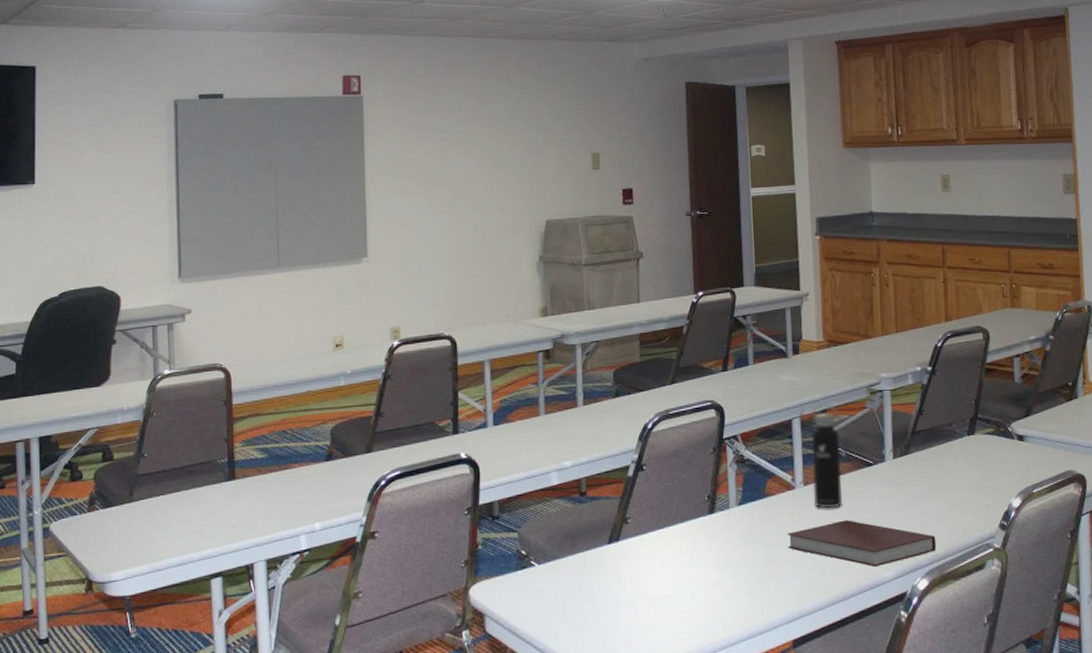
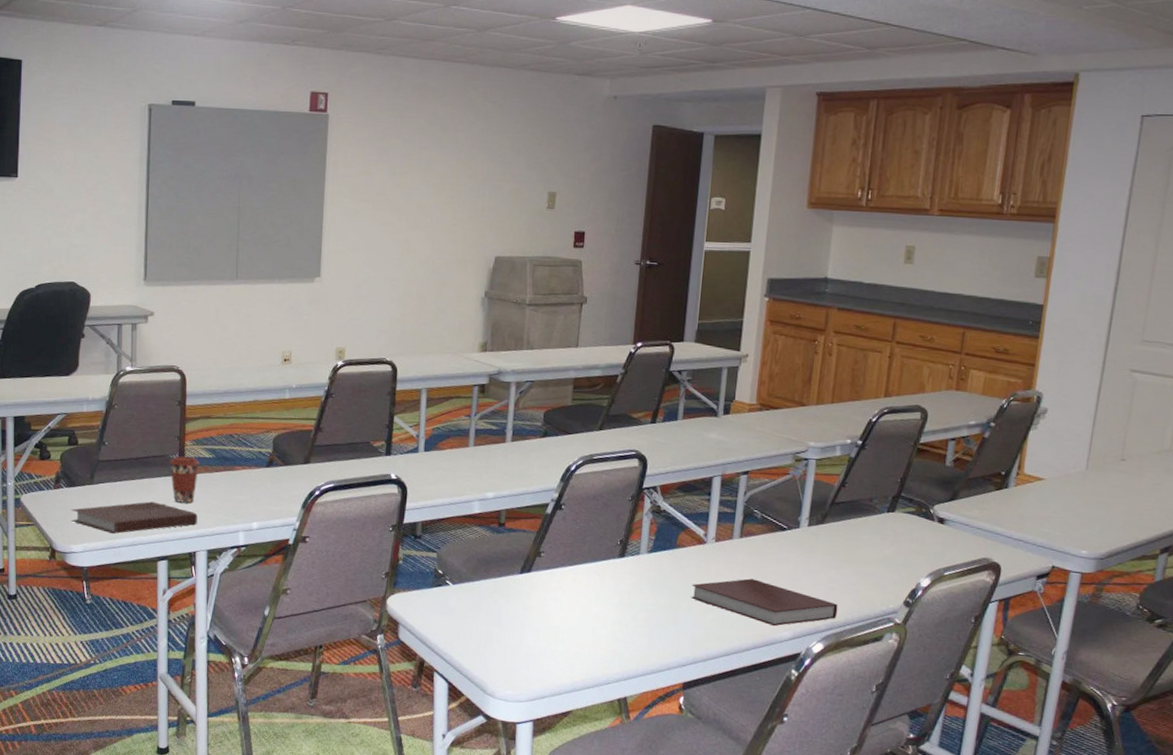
notebook: none [108,513,253,555] -> present [71,501,198,534]
coffee cup: none [217,459,252,511] -> present [169,456,200,503]
water bottle: present [811,405,842,508] -> none [723,466,758,566]

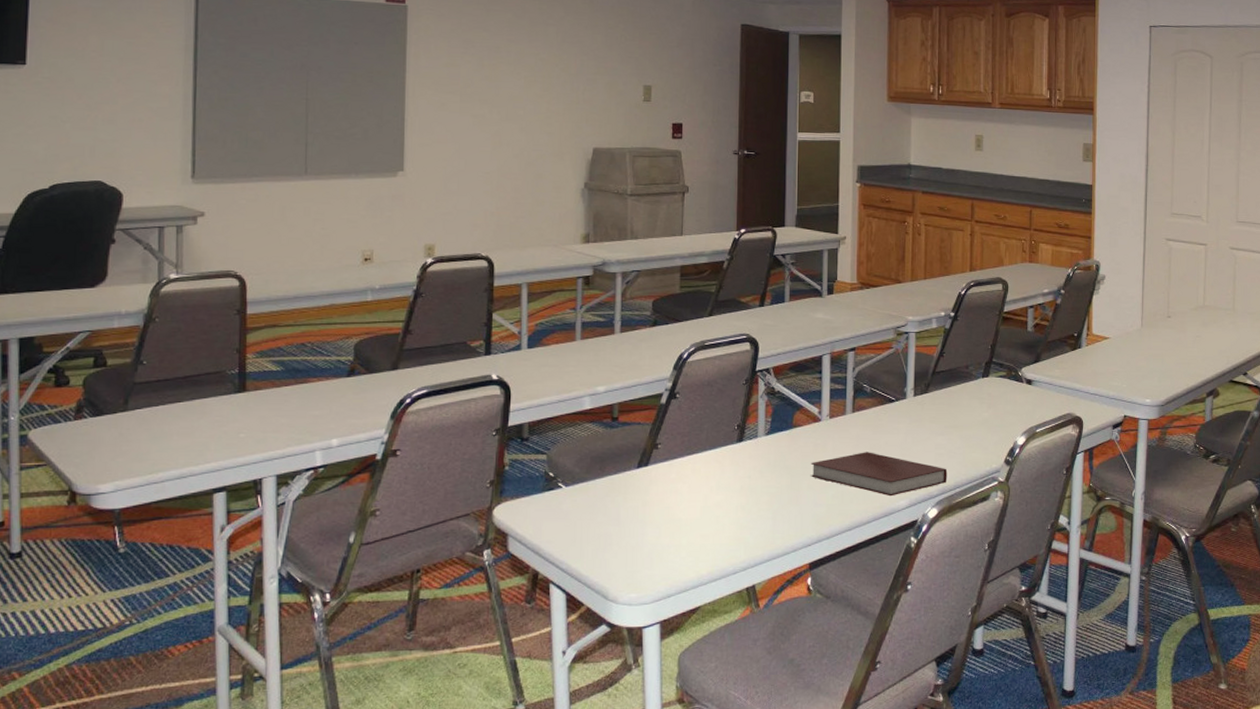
notebook: present [71,501,198,534] -> none [97,425,263,468]
coffee cup: present [169,456,200,503] -> none [226,370,265,424]

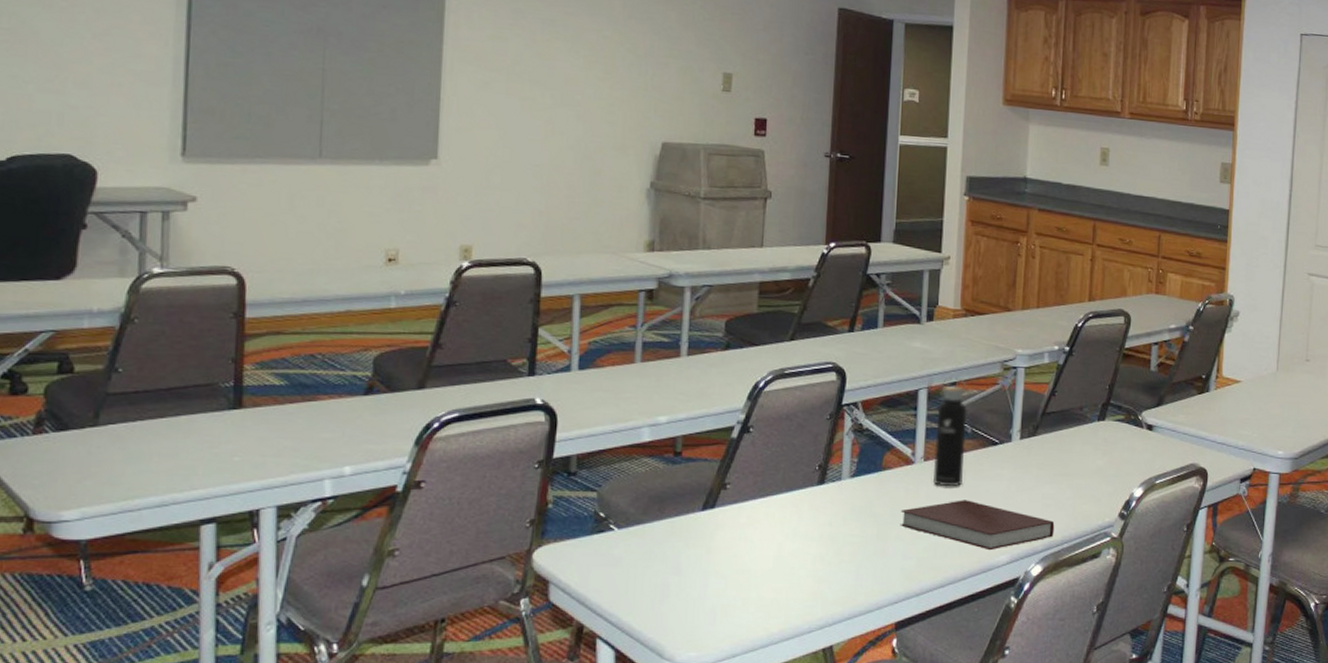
water bottle: none [838,343,866,440] -> present [933,377,967,486]

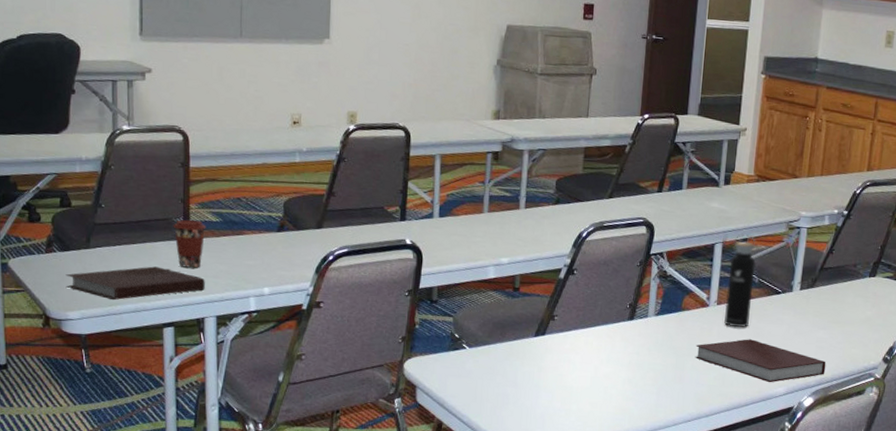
notebook: none [61,446,262,493] -> present [65,266,205,301]
coffee cup: none [219,383,266,446] -> present [173,219,206,268]

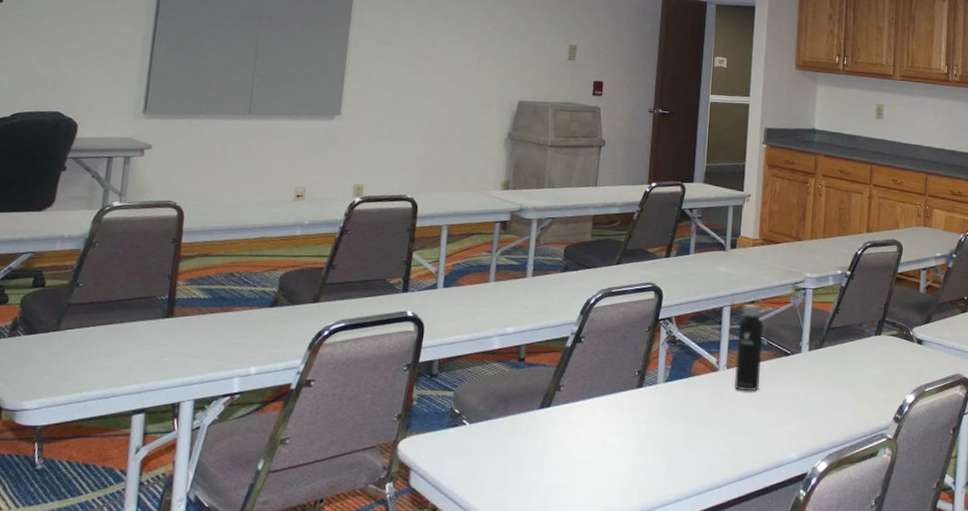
notebook: present [65,266,205,301] -> none [27,348,186,387]
coffee cup: present [173,219,206,268] -> none [156,297,193,348]
notebook: present [694,339,826,383] -> none [705,403,838,448]

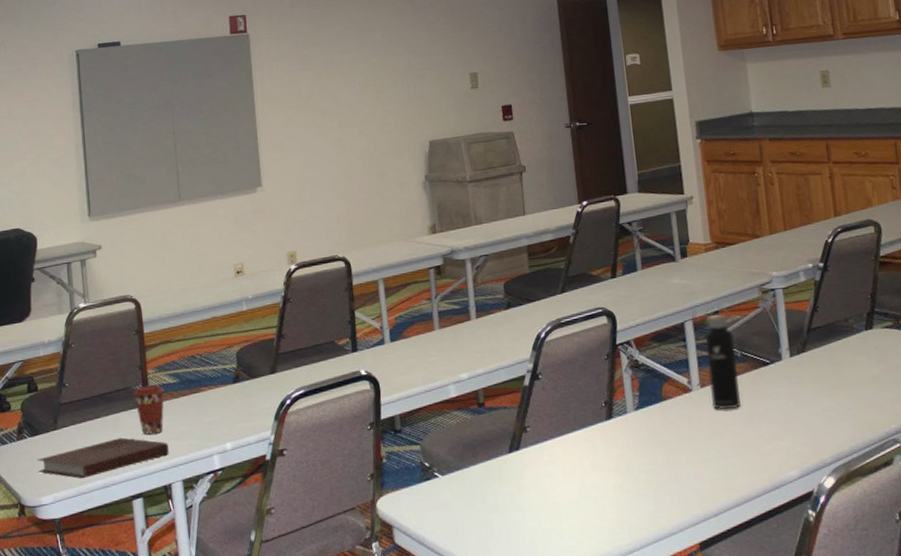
notebook: none [27,348,186,387] -> present [37,437,169,479]
coffee cup: none [156,297,193,348] -> present [133,384,165,435]

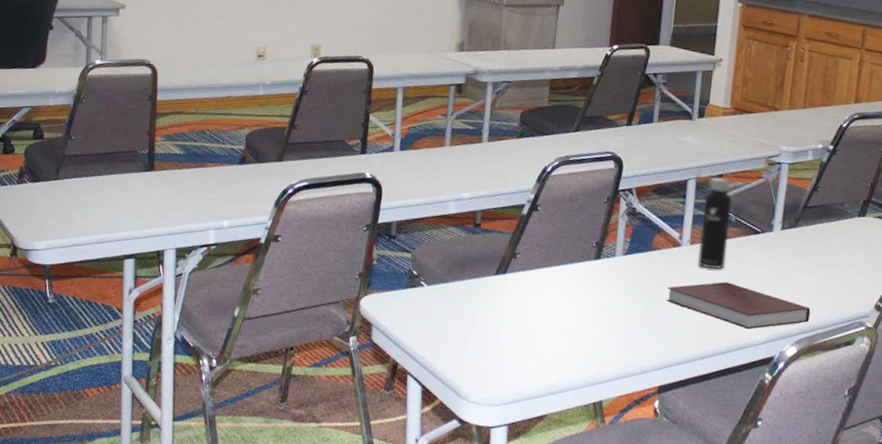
notebook: present [37,437,169,479] -> none [34,198,167,232]
coffee cup: present [133,384,165,435] -> none [138,151,170,200]
notebook: none [686,420,841,467] -> present [665,281,811,330]

